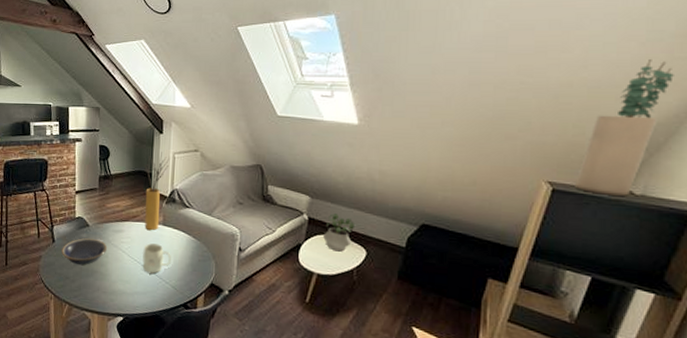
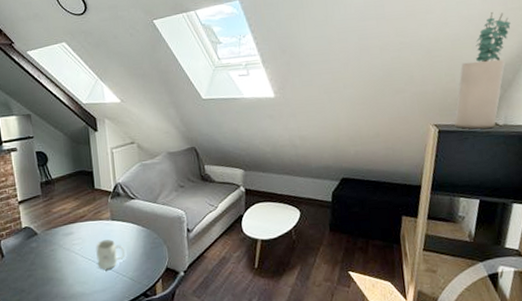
bowl: present [62,238,107,265] -> none [13,246,59,275]
vase: present [144,152,169,231] -> none [84,149,108,228]
potted plant: present [323,213,354,252] -> none [261,181,286,216]

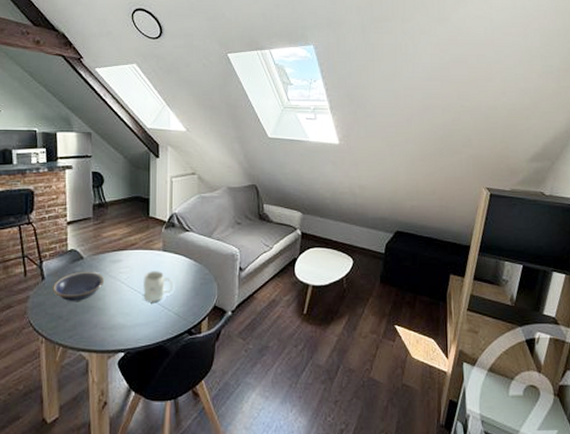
bowl: none [13,246,59,275] -> present [53,271,104,301]
vase: present [454,12,511,129] -> none [505,88,562,197]

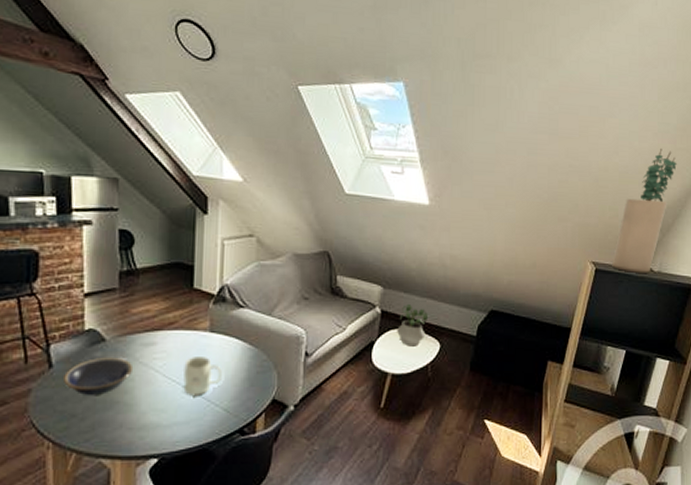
potted plant: none [316,227,341,262] -> present [397,304,428,347]
vase: none [505,88,562,197] -> present [612,149,677,273]

